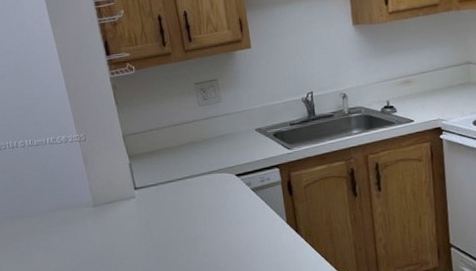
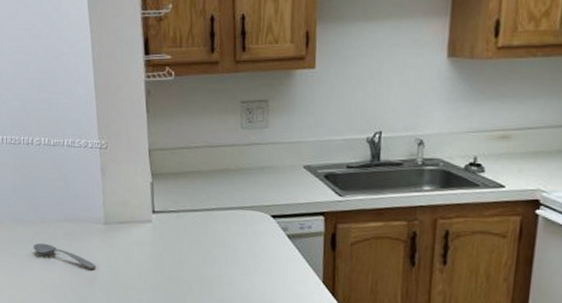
soupspoon: none [31,233,92,248] -> present [33,243,96,269]

